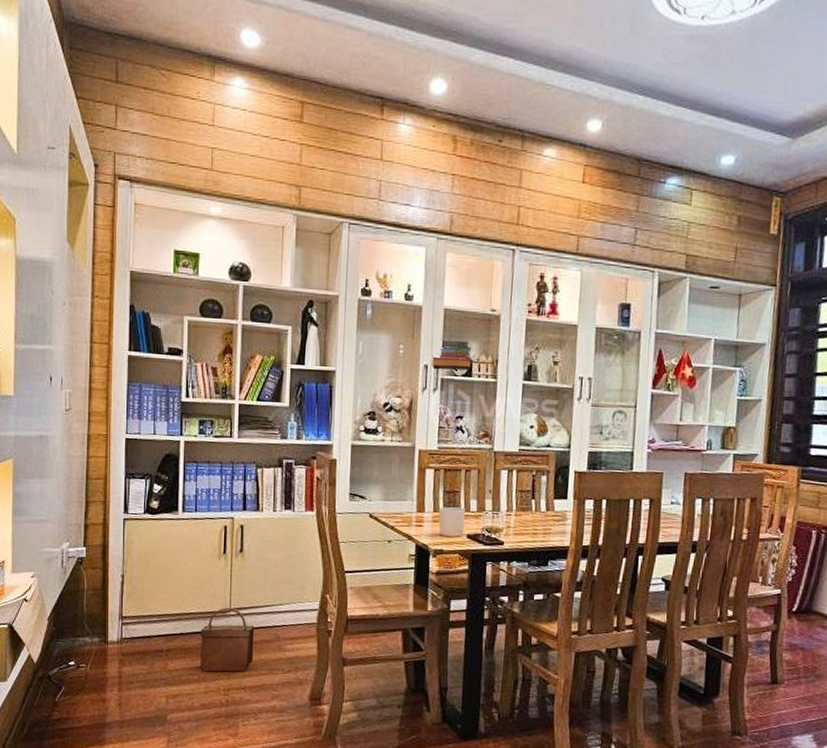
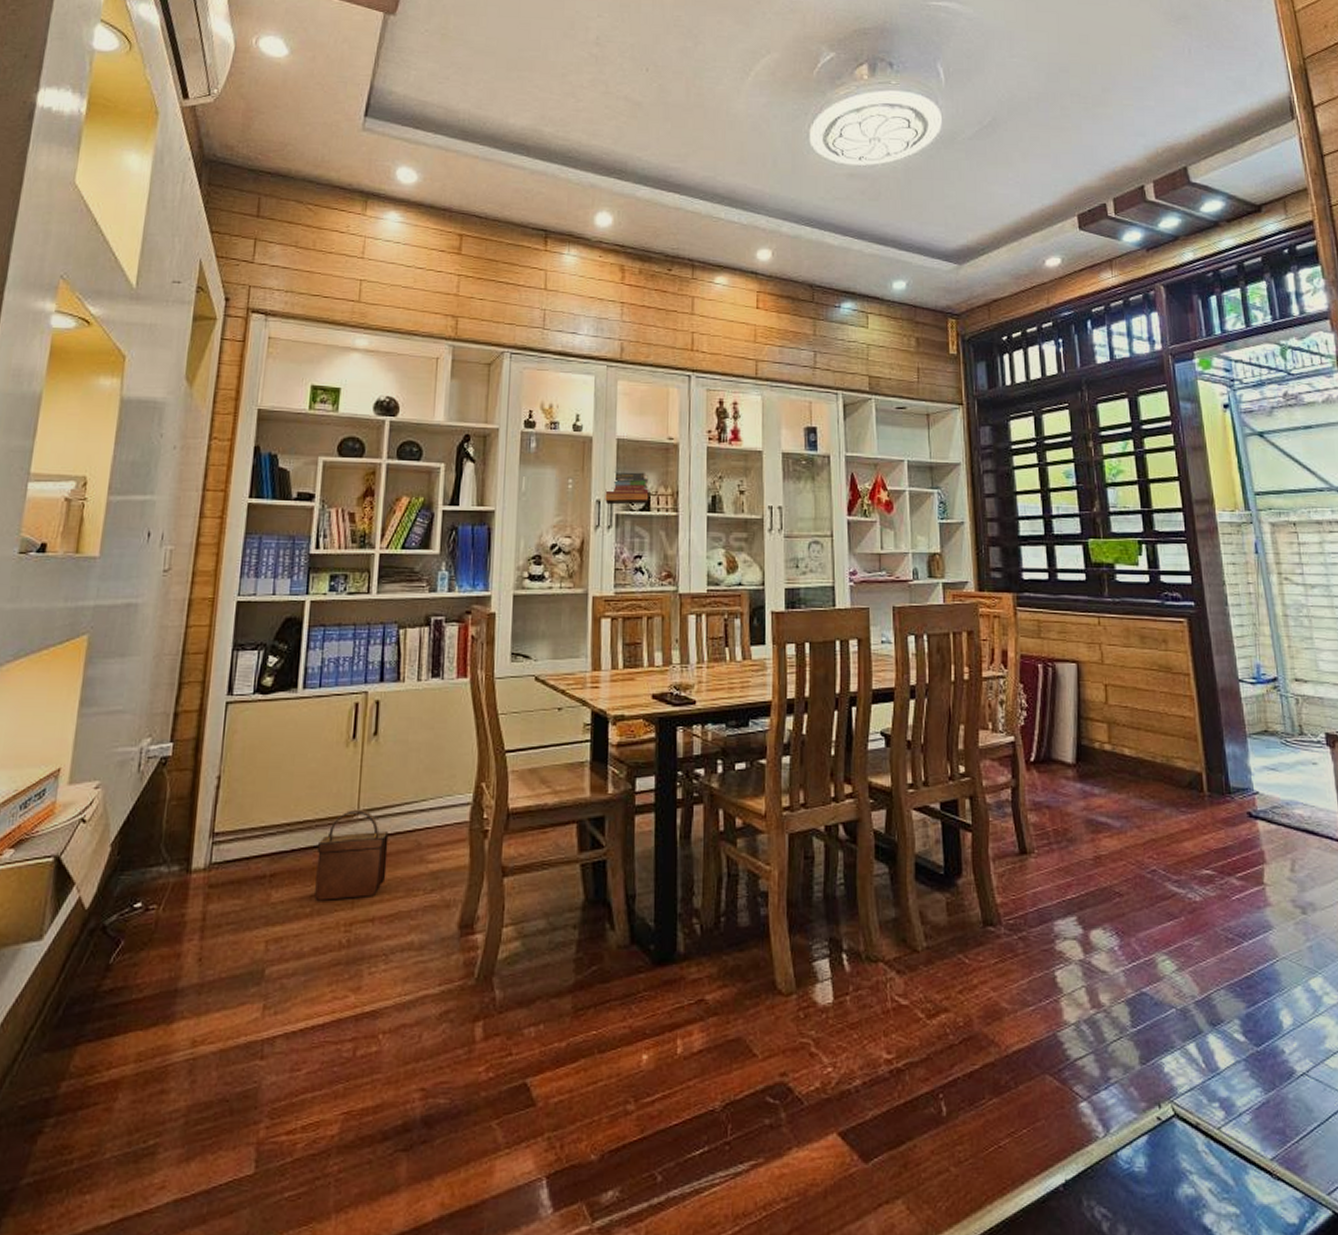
mug: present [438,507,465,537] -> none [617,662,649,698]

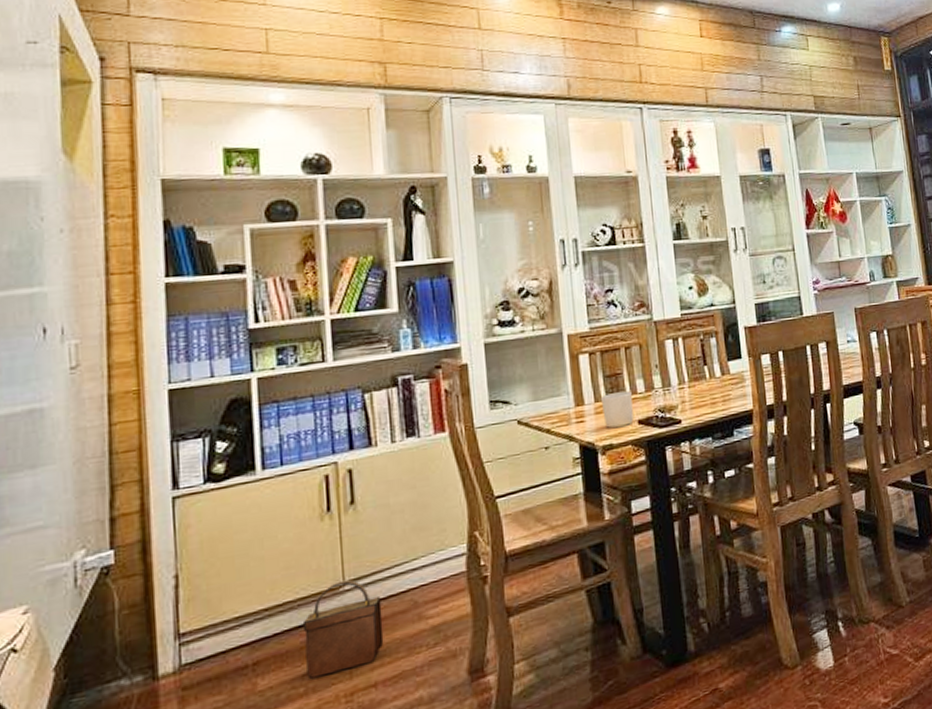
books: present [605,472,649,505] -> none [568,207,614,243]
mug: none [617,662,649,698] -> present [600,391,634,428]

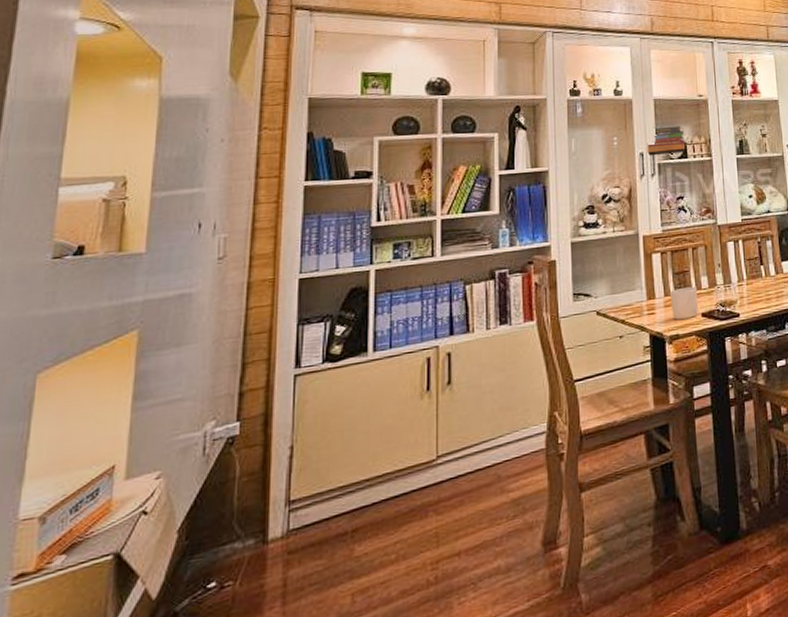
handbag: present [302,579,384,680] -> none [398,454,469,547]
books: none [568,207,614,243] -> present [647,126,686,156]

